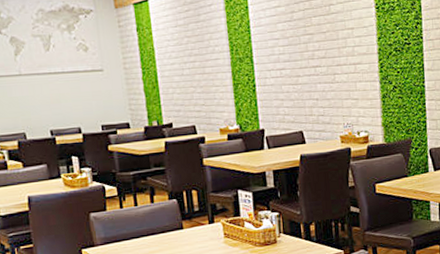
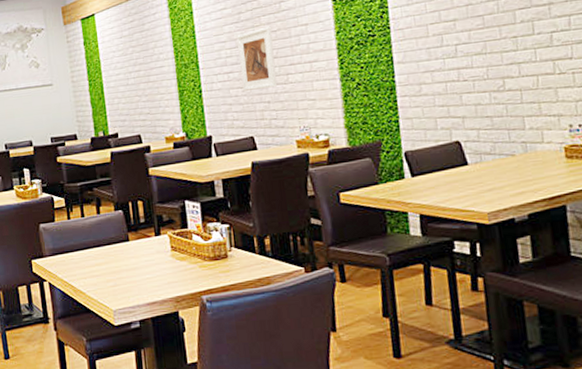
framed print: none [290,27,326,88] -> present [237,26,278,91]

